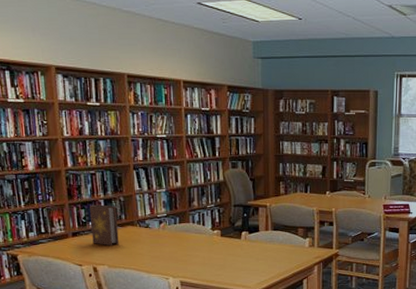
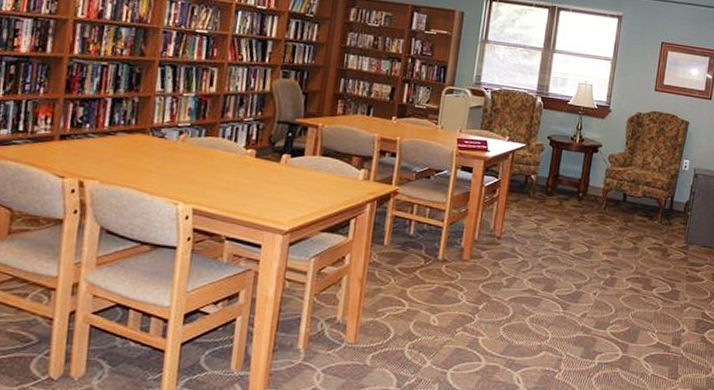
book: present [90,204,119,246] -> none [85,103,127,157]

